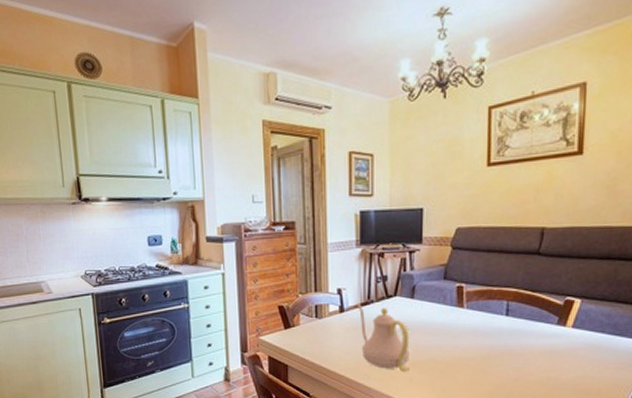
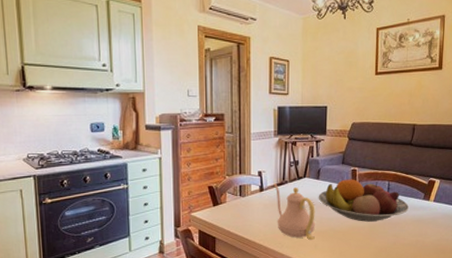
fruit bowl: none [413,298,536,352] -> present [318,179,409,222]

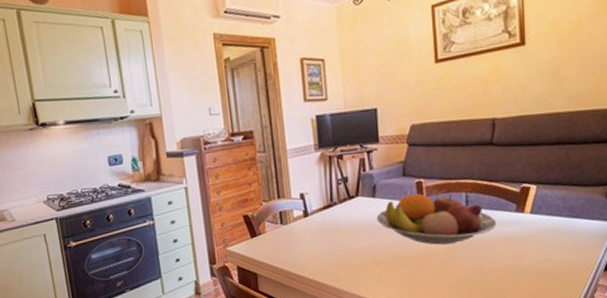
teapot: present [273,183,315,240] -> none [319,206,377,270]

